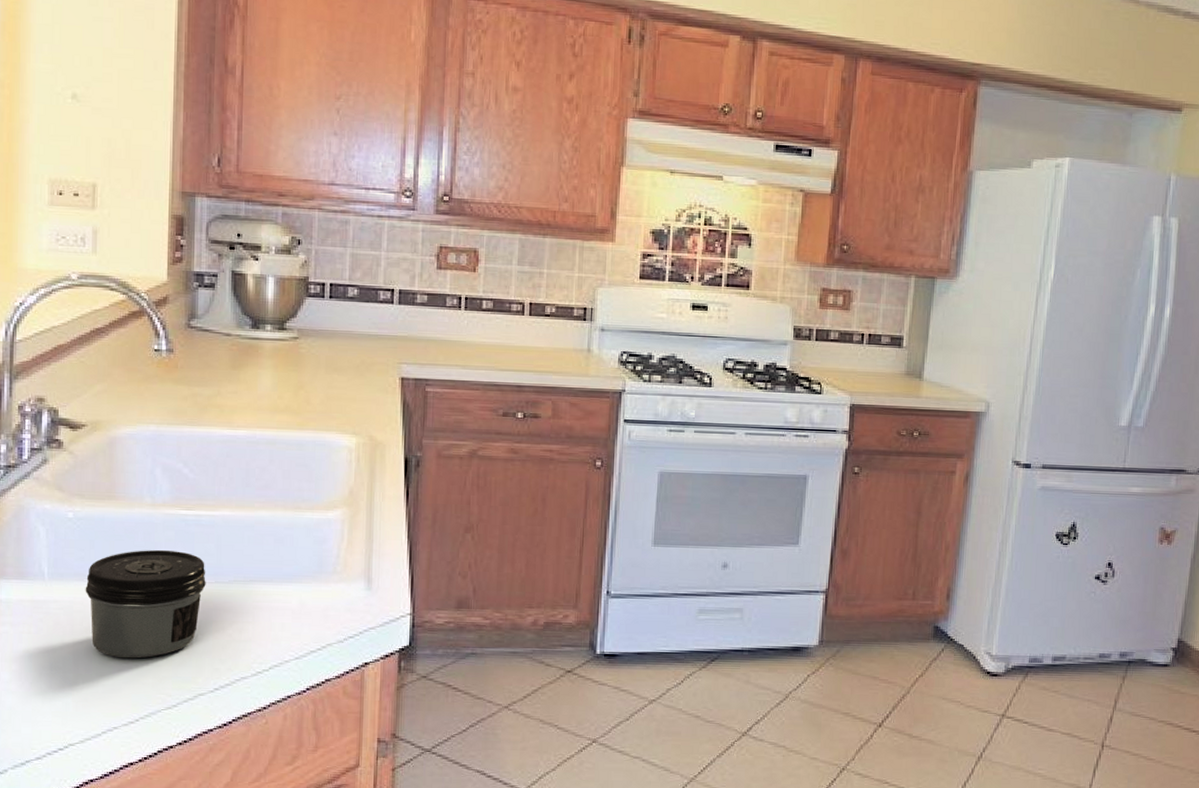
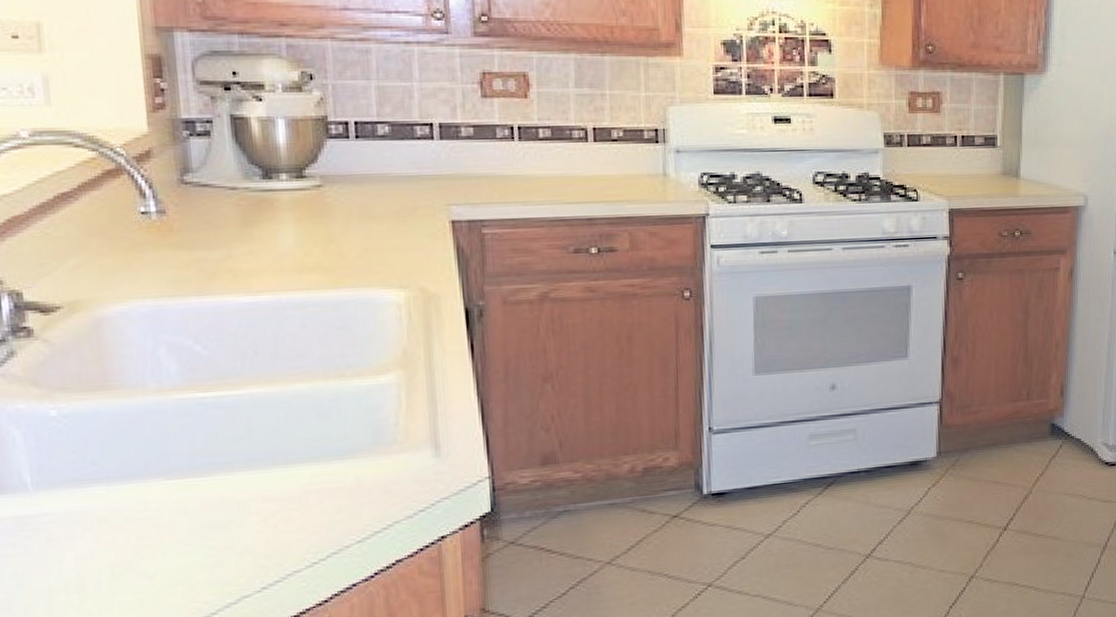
jar: present [85,549,206,659] -> none [83,439,238,569]

